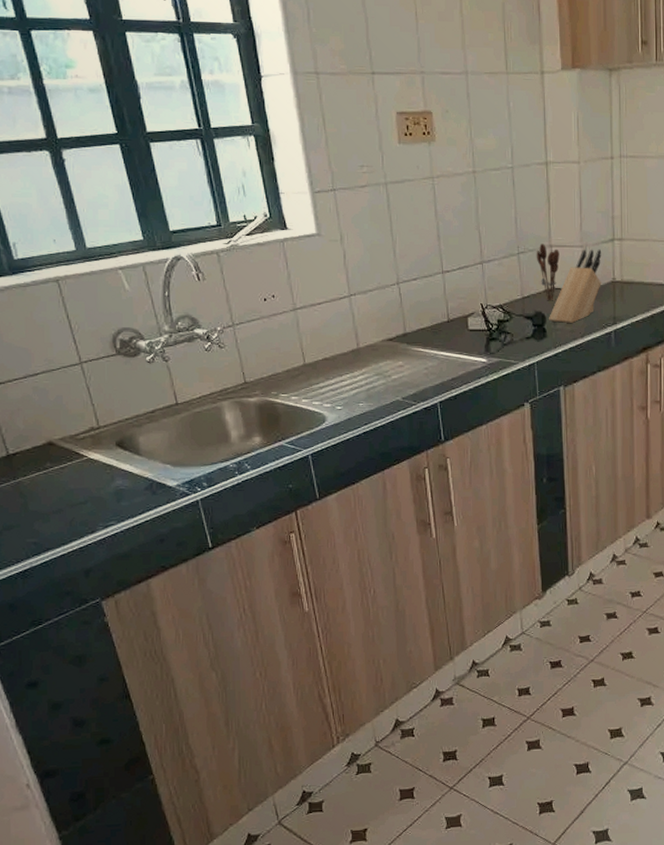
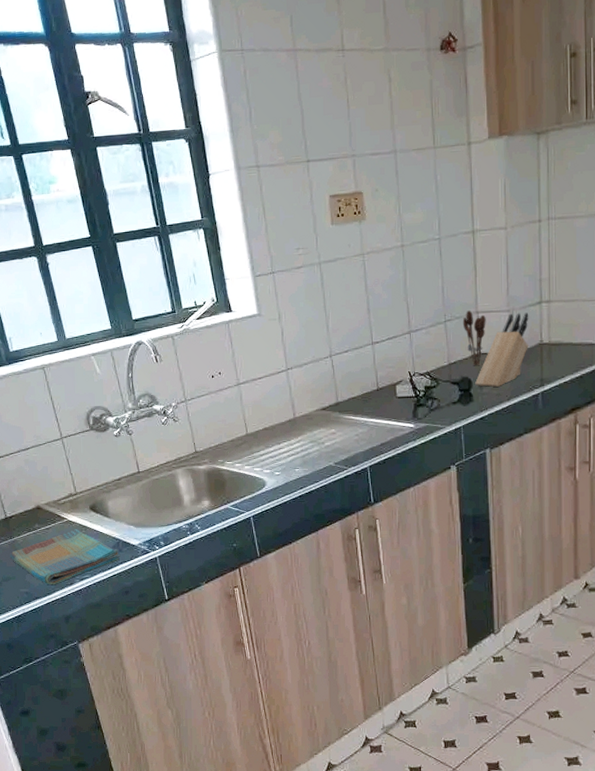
dish towel: none [13,469,154,534] -> present [10,529,121,585]

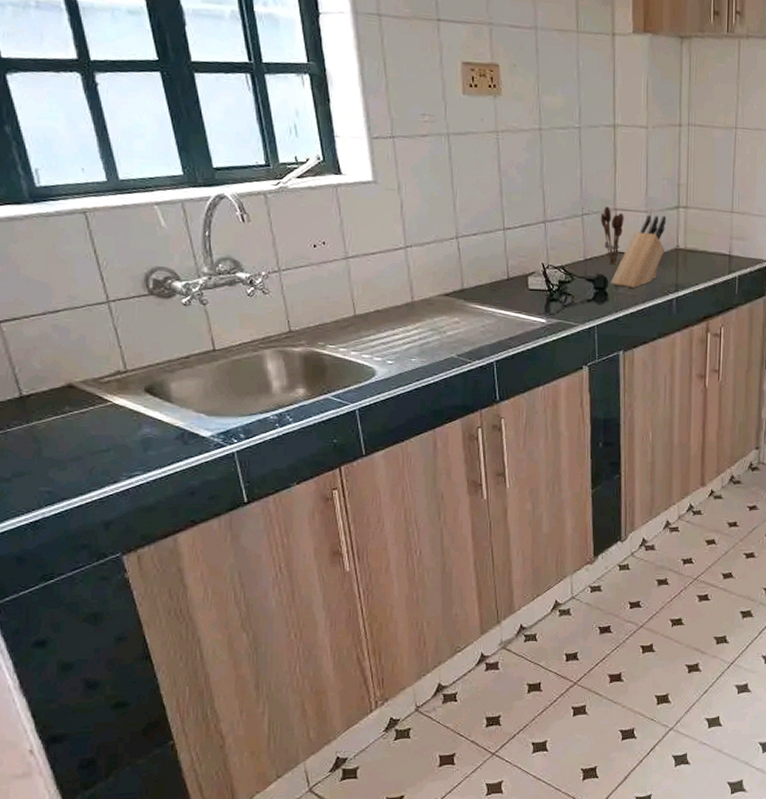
dish towel: present [10,529,121,585] -> none [25,415,186,484]

